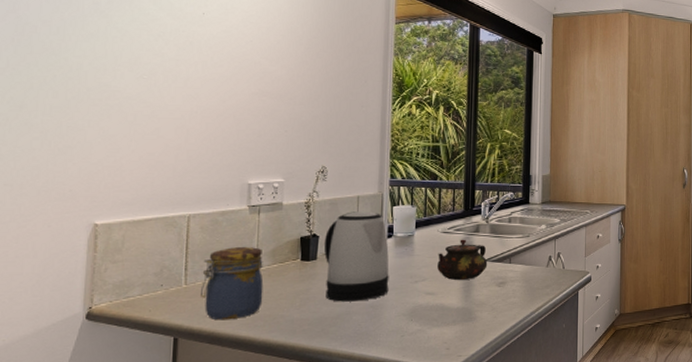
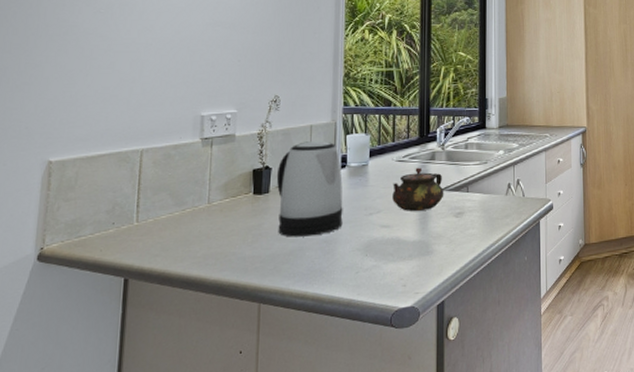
jar: present [199,247,264,320] -> none [151,181,215,259]

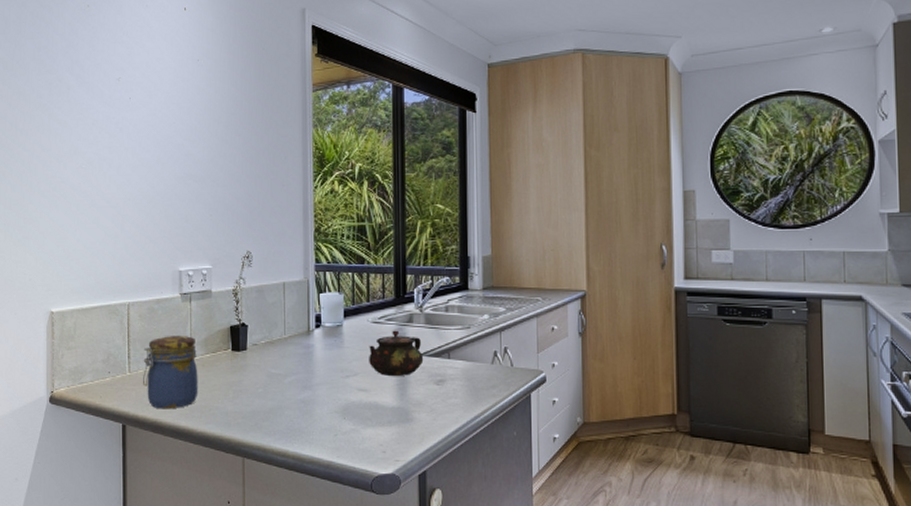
jar: none [151,181,215,259] -> present [142,336,198,409]
kettle: present [276,141,343,237] -> none [252,299,319,396]

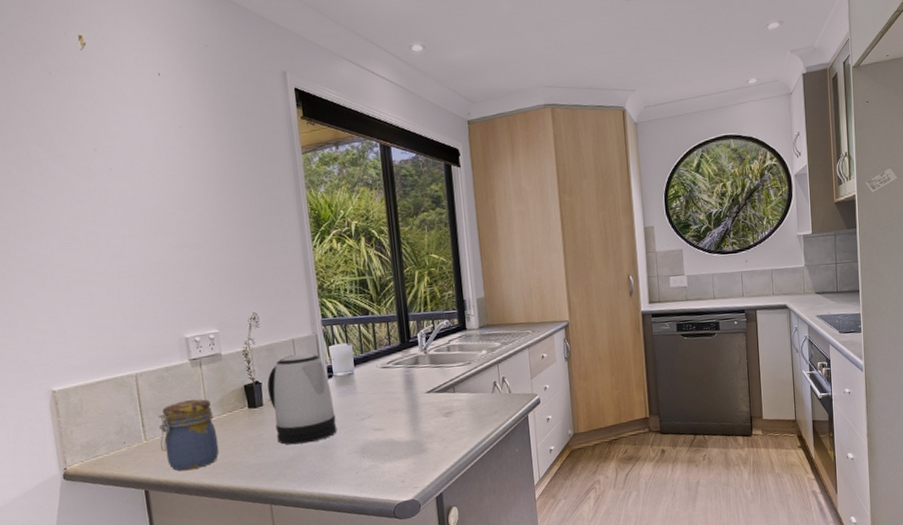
kettle: none [252,299,319,396] -> present [267,353,337,445]
teapot: present [369,330,424,376] -> none [380,372,432,414]

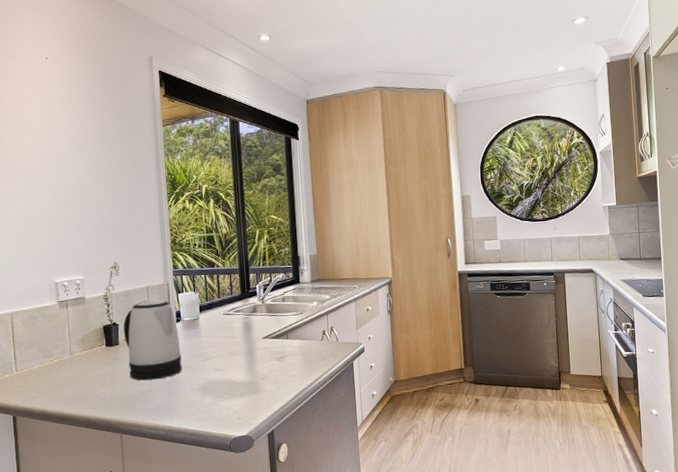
jar: present [157,399,219,471] -> none [27,337,79,400]

